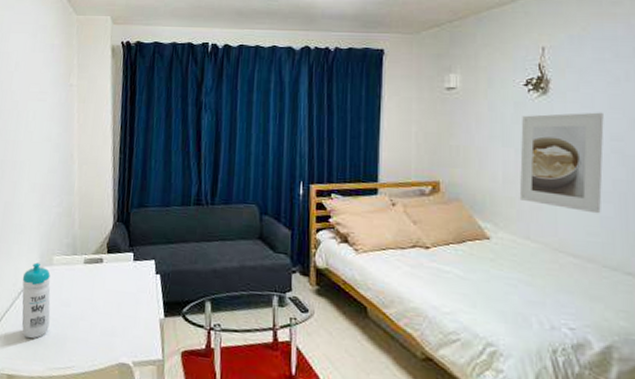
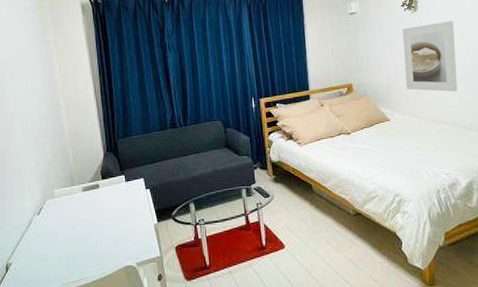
water bottle: present [21,262,51,339] -> none [28,198,59,263]

